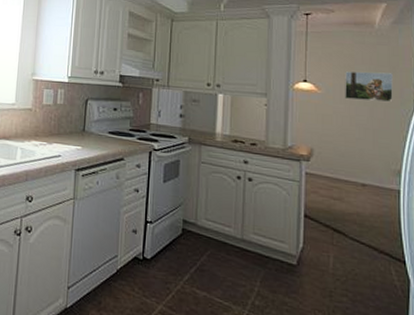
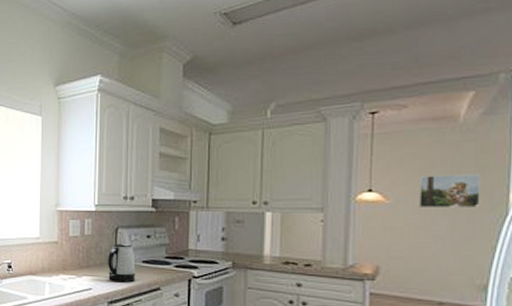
kettle: none [76,113,103,152] -> present [108,243,136,283]

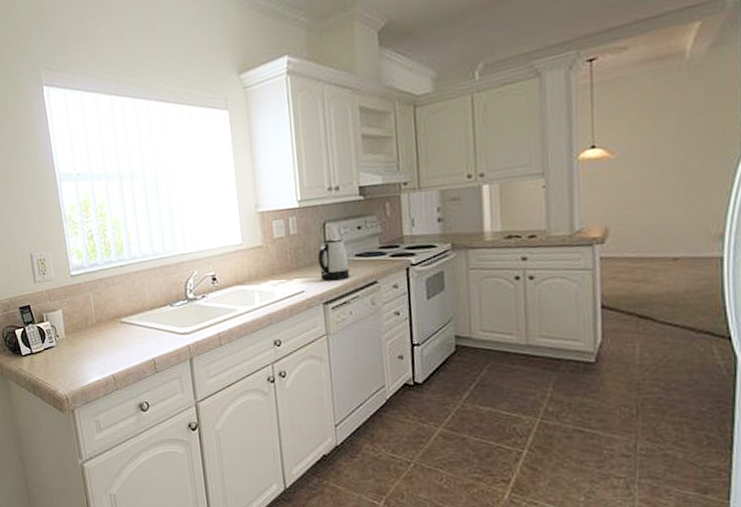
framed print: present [420,174,480,207] -> none [646,113,713,159]

